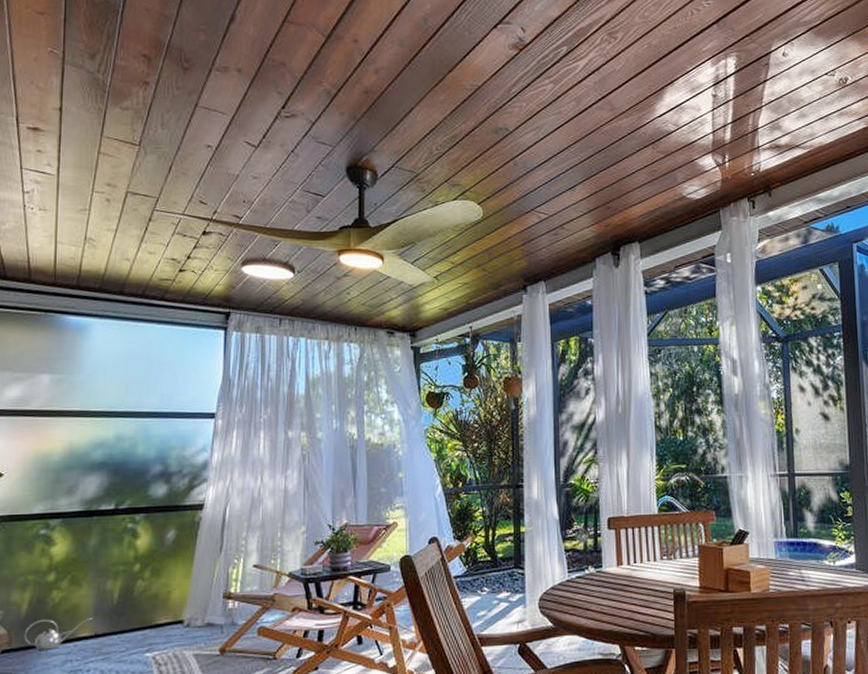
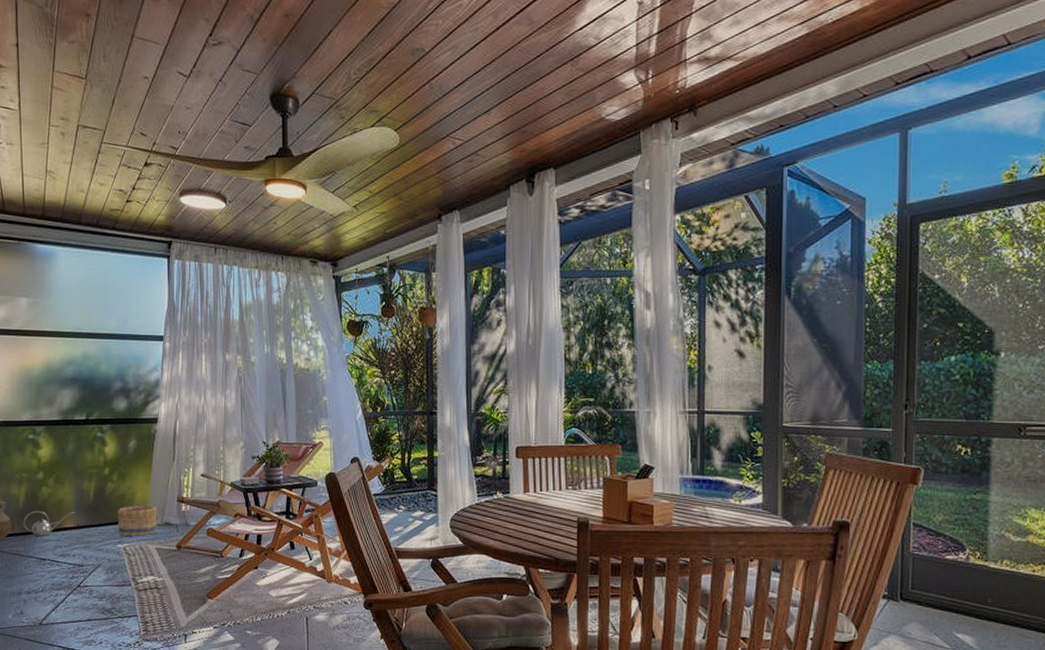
basket: none [147,604,198,643] -> present [118,505,158,537]

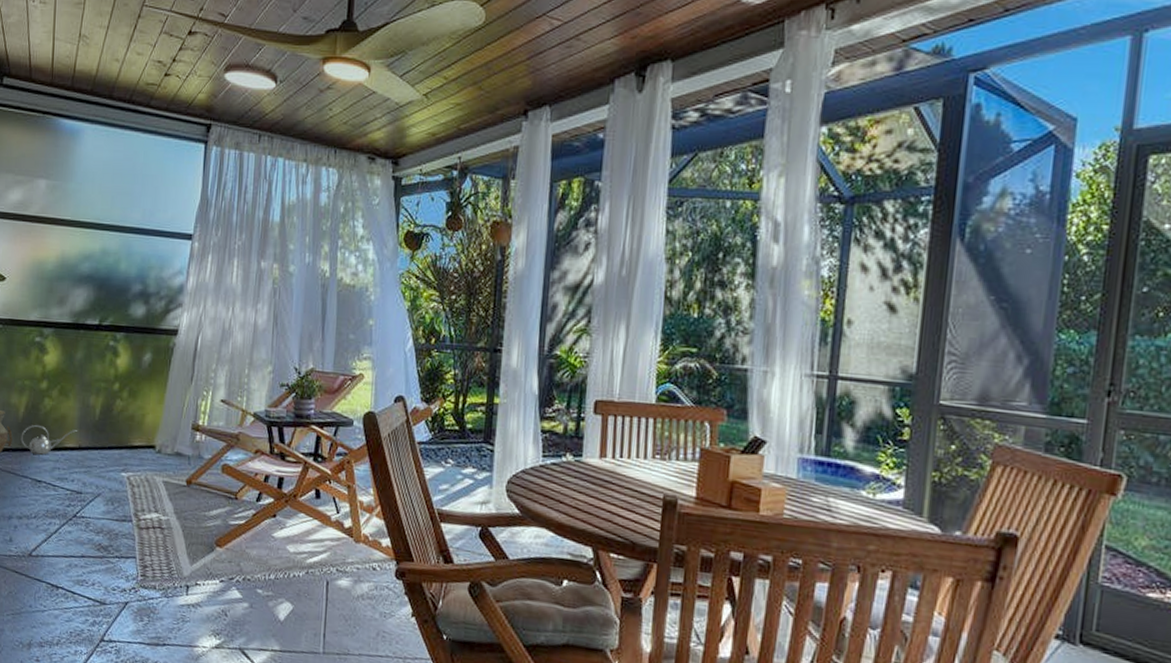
basket: present [118,505,158,537] -> none [123,429,169,466]

